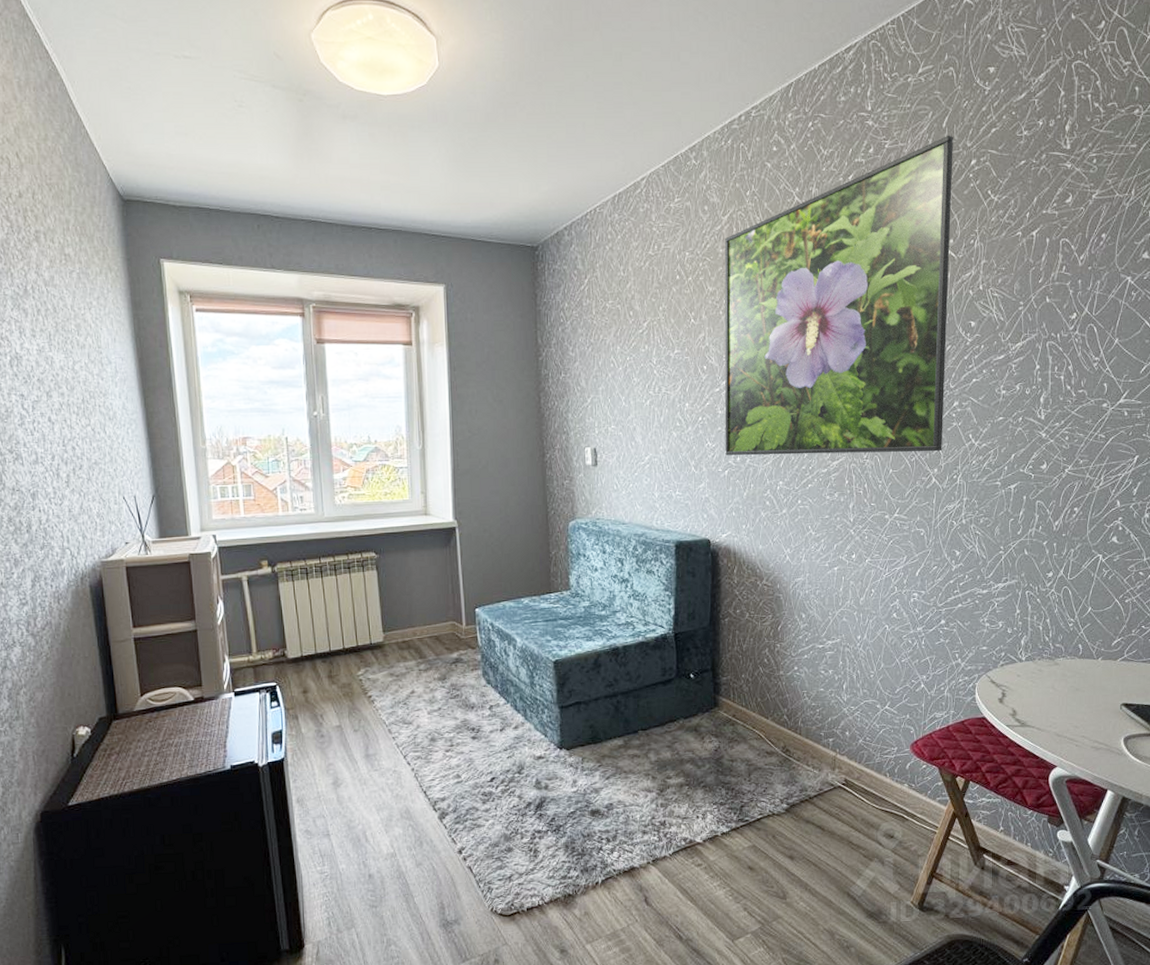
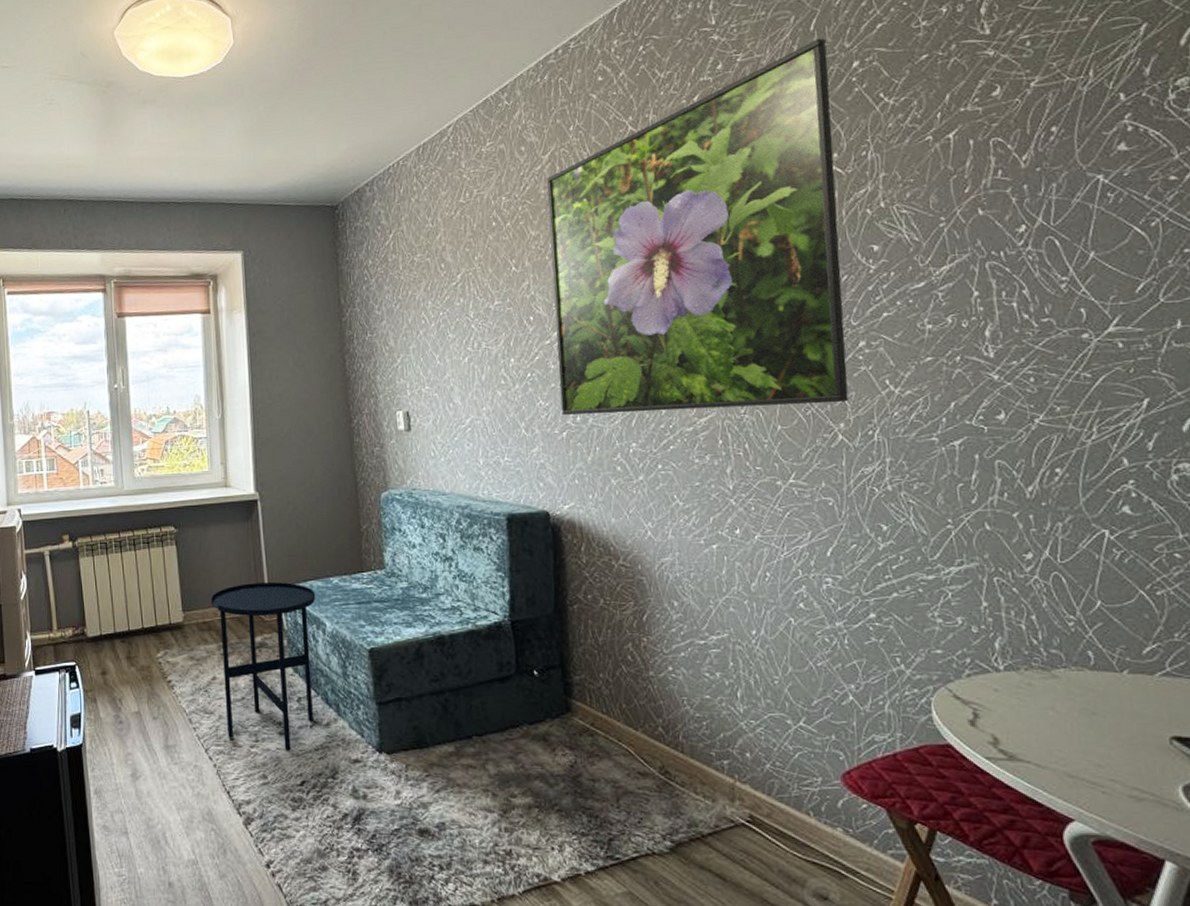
side table: none [411,603,508,752] -> present [211,582,316,750]

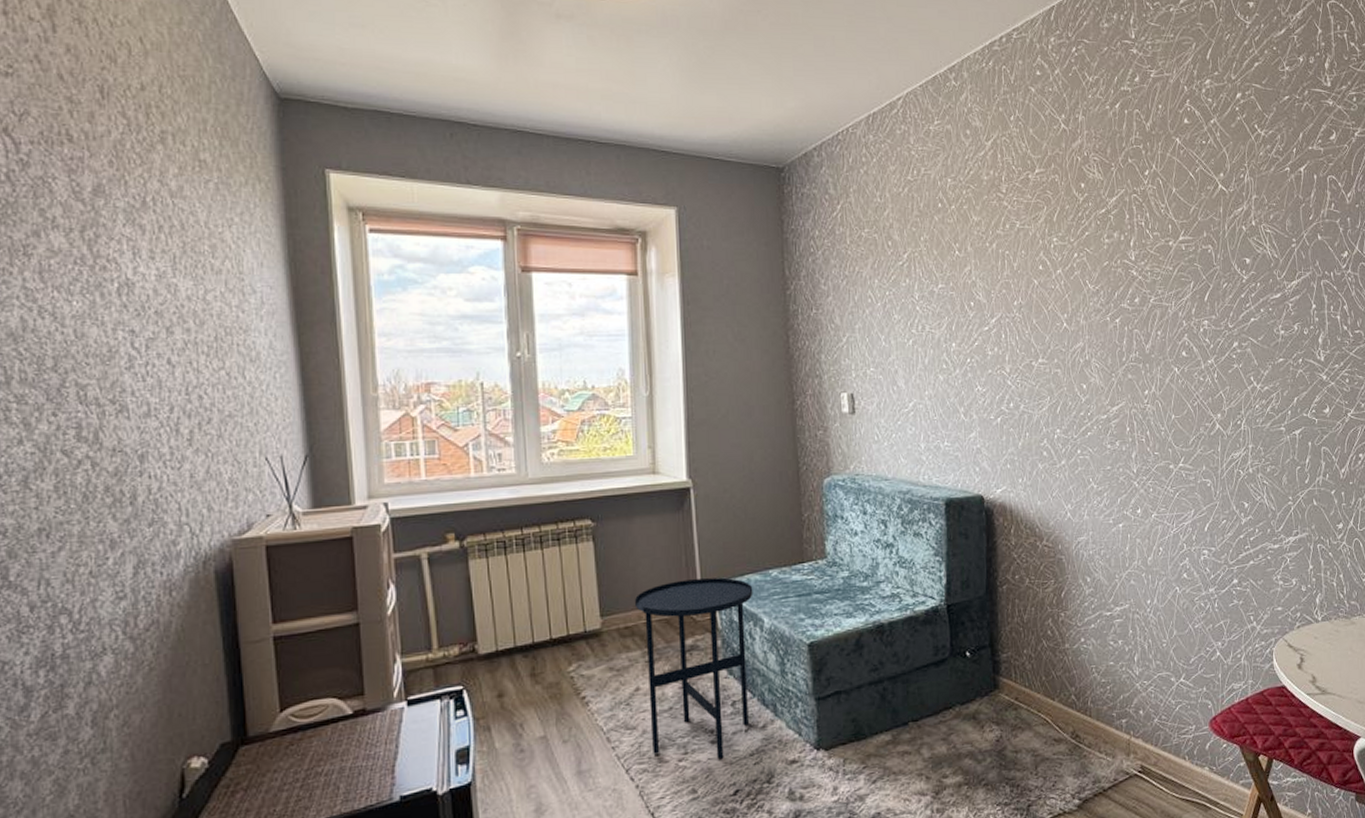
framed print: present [547,38,849,415] -> none [989,67,1225,401]

